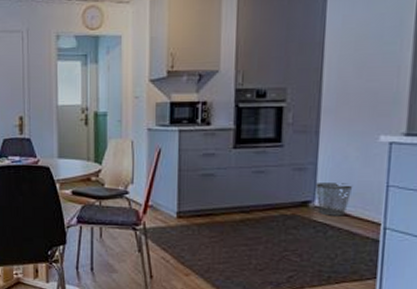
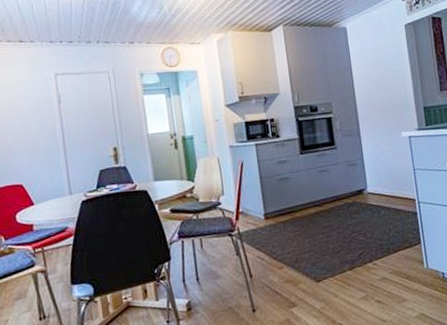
wastebasket: present [316,183,353,216] -> none [365,171,392,199]

